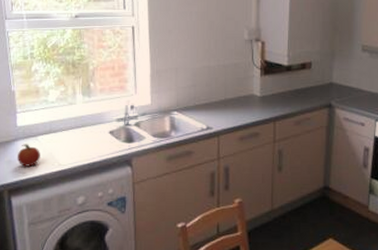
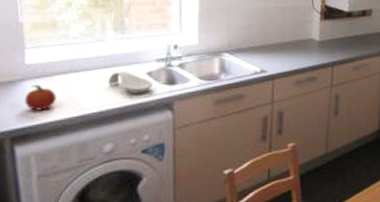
spoon rest: none [79,131,114,152] -> present [107,71,152,94]

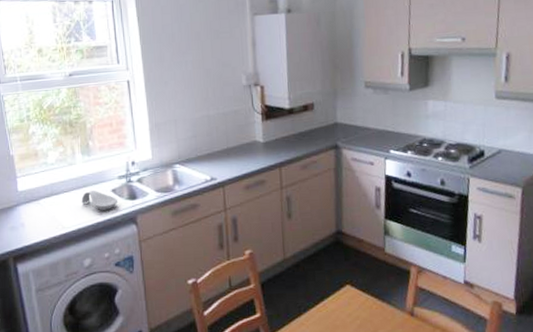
fruit: present [23,84,57,111] -> none [20,208,44,232]

